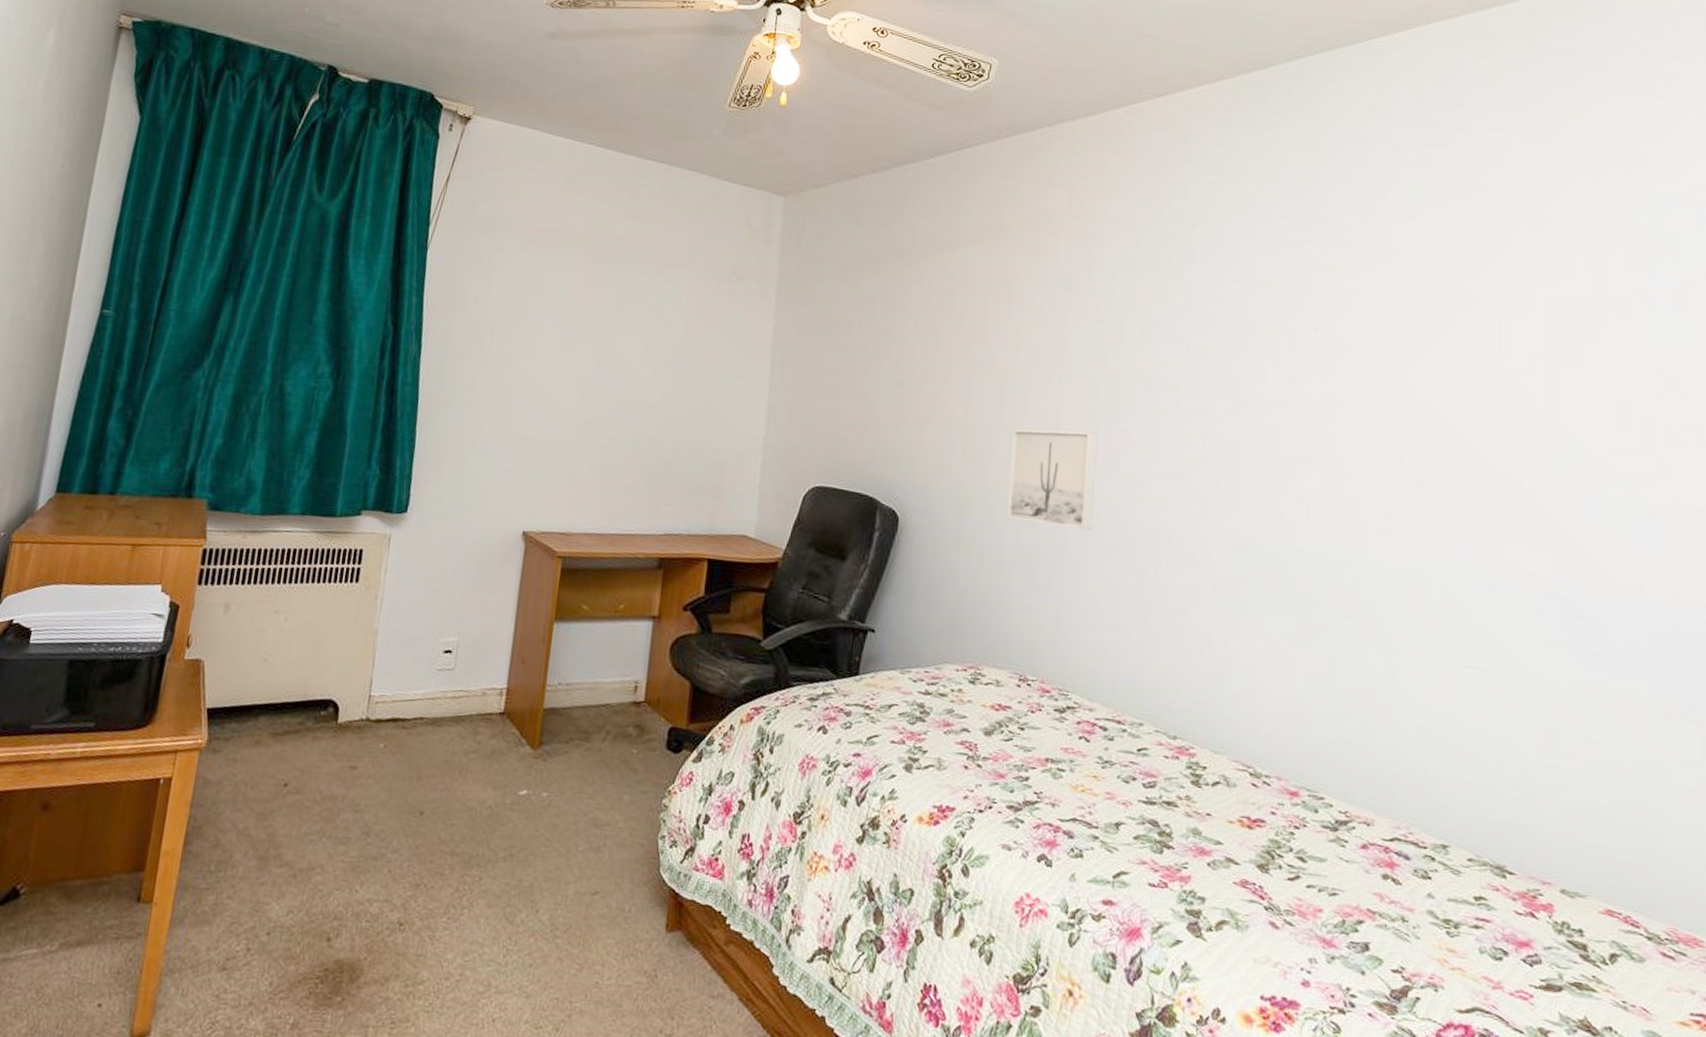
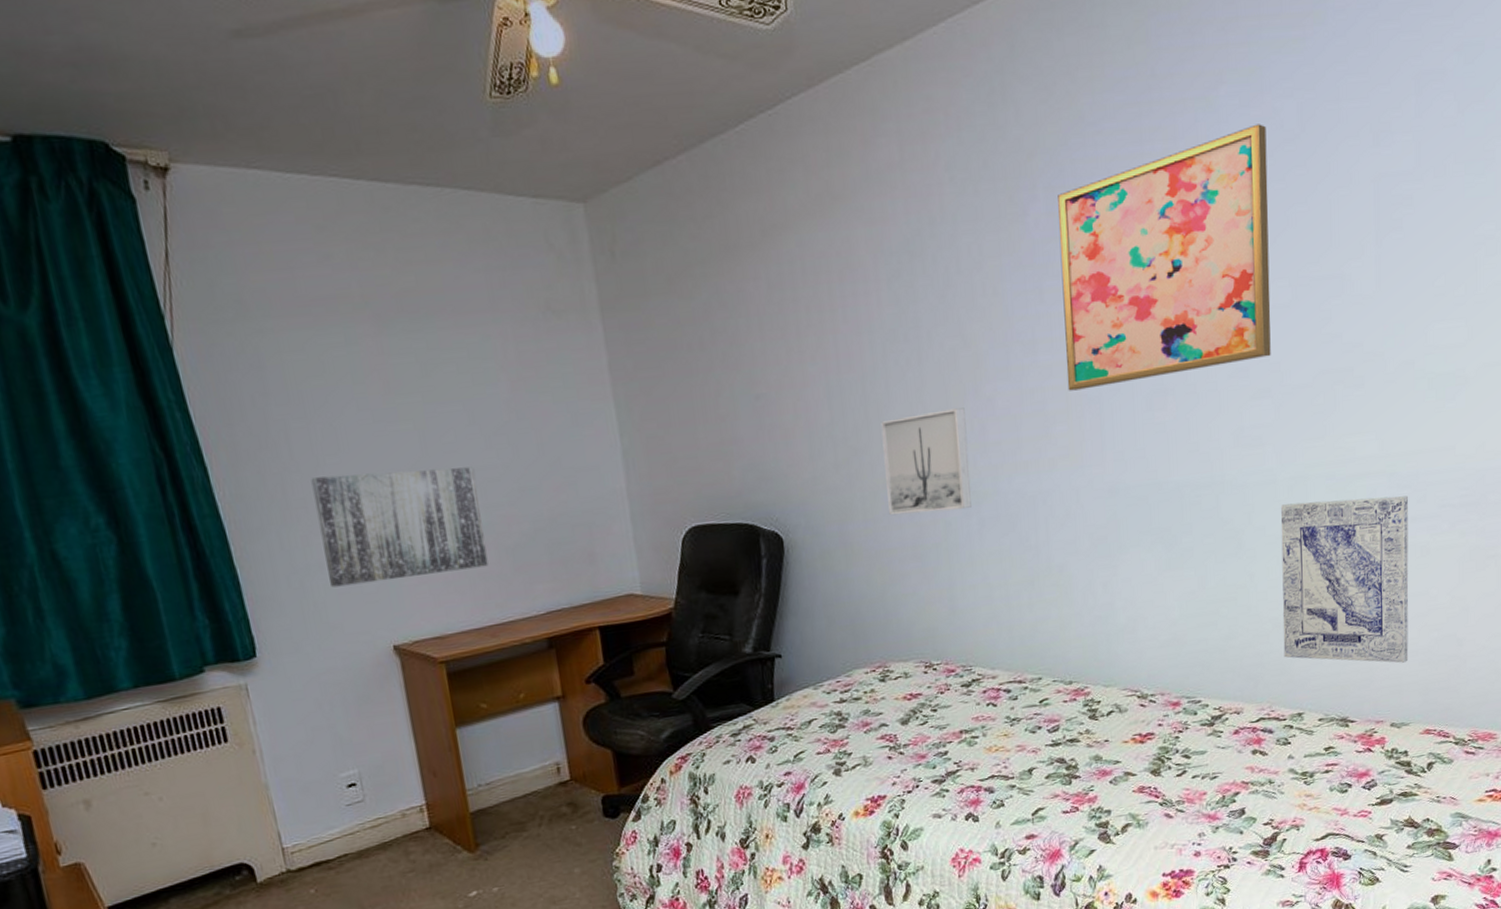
wall art: none [487,372,636,480] -> present [311,467,489,588]
wall art: none [1206,234,1434,450] -> present [1058,124,1271,391]
wall art: none [1428,602,1587,819] -> present [1280,495,1409,663]

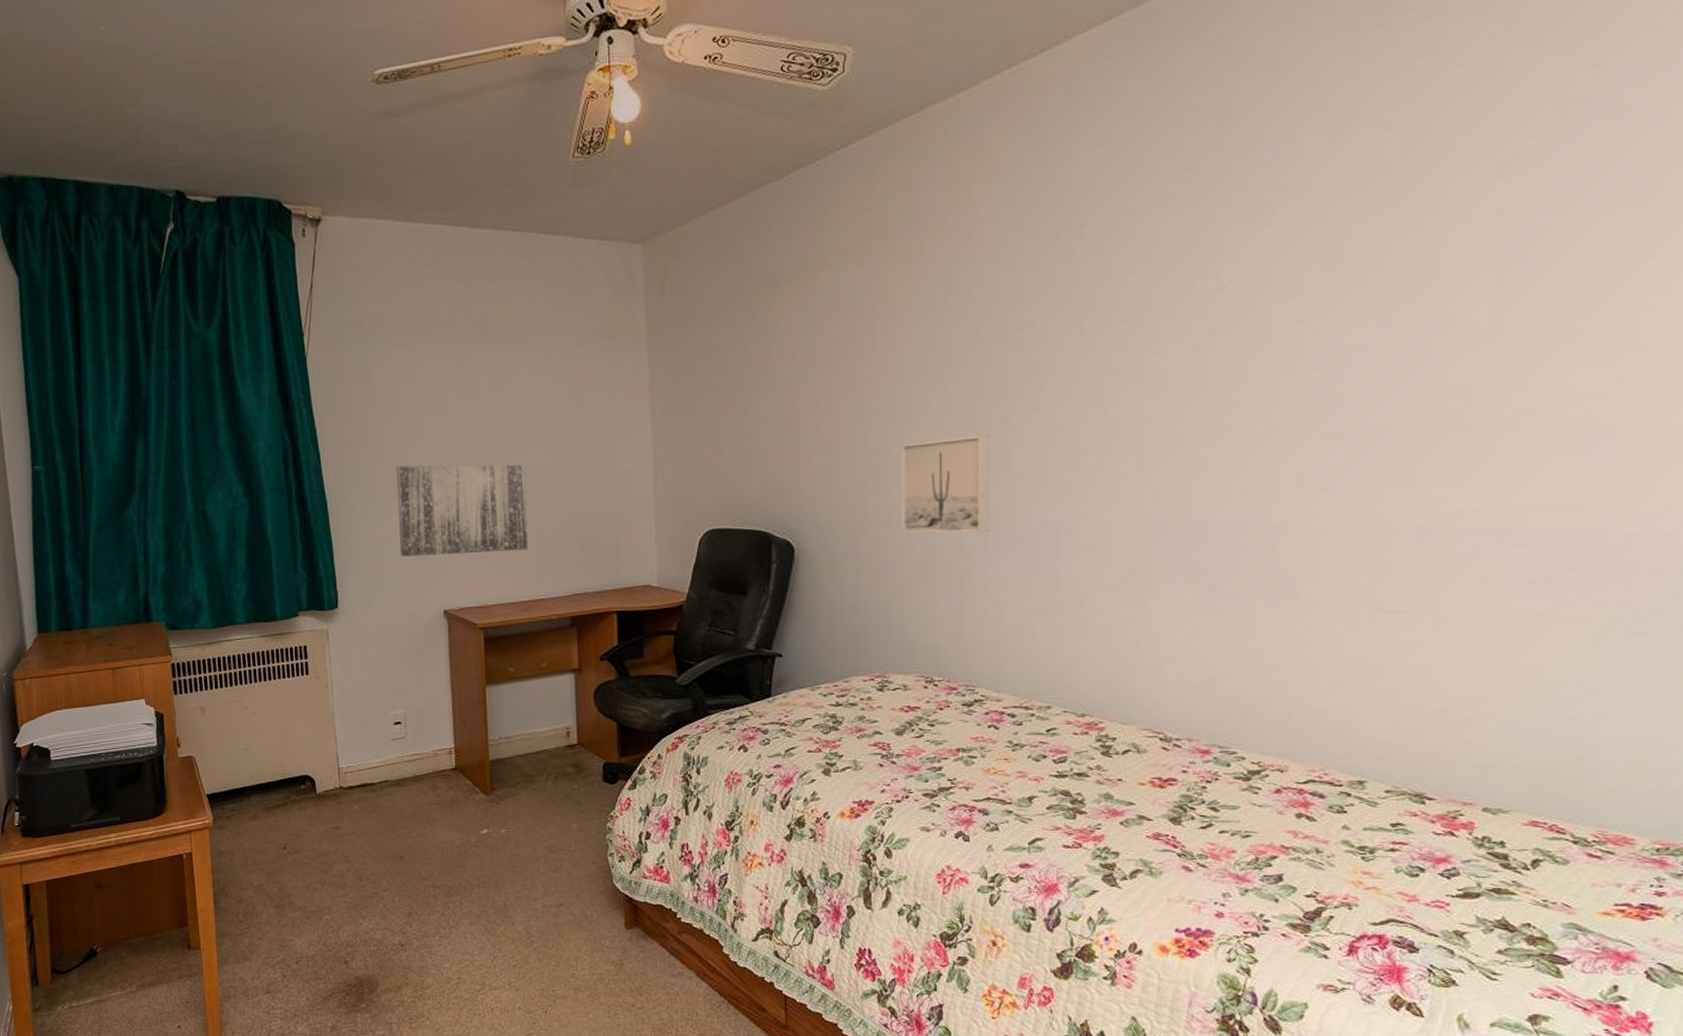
wall art: present [1058,124,1271,391] -> none [1104,158,1360,424]
wall art: present [1280,495,1409,663] -> none [1344,553,1524,742]

